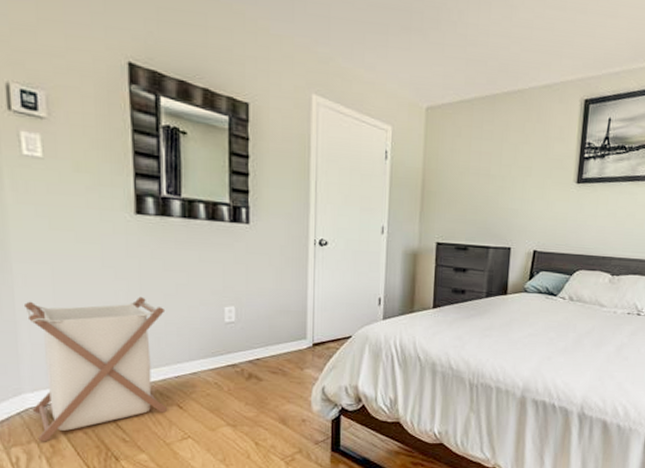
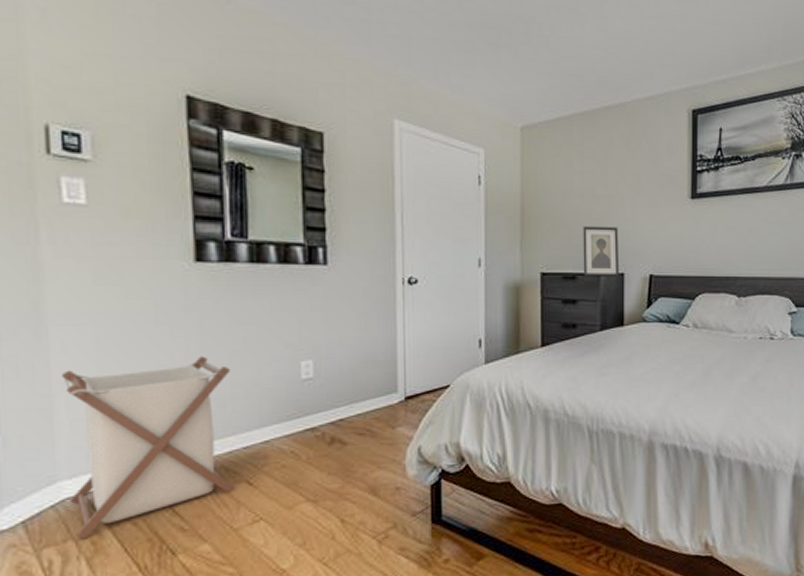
picture frame: none [474,203,509,251] -> present [583,226,620,277]

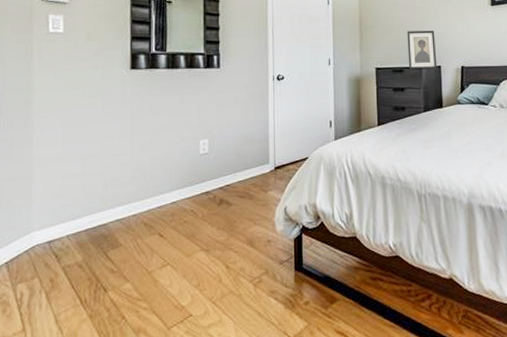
laundry basket: present [61,356,235,539] -> none [38,137,151,277]

